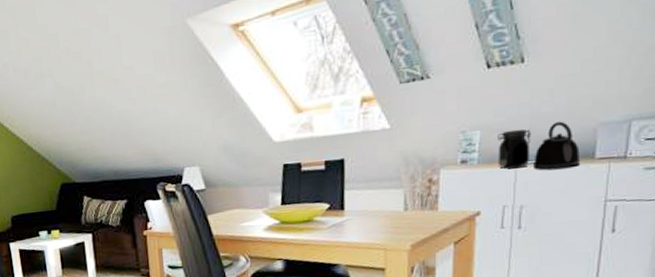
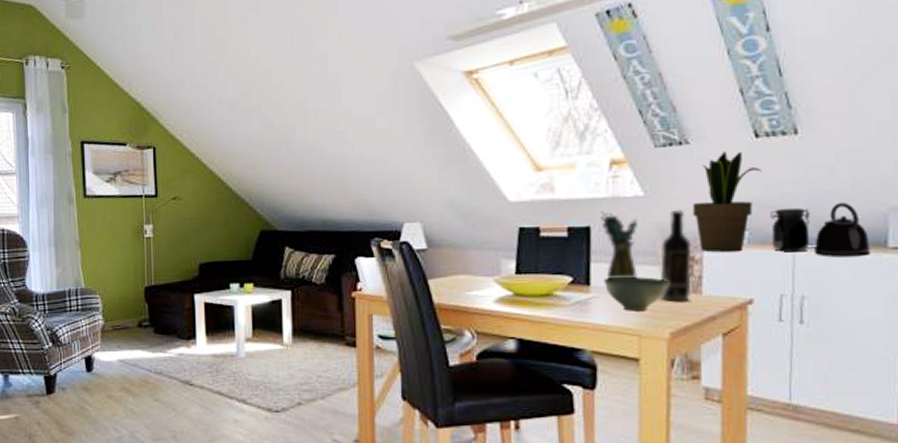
vase: none [353,145,386,204] -> present [600,212,639,279]
bowl: none [355,199,411,229] -> present [603,277,669,311]
wine bottle: none [403,138,430,219] -> present [660,209,693,303]
potted plant: none [431,83,492,175] -> present [692,152,762,253]

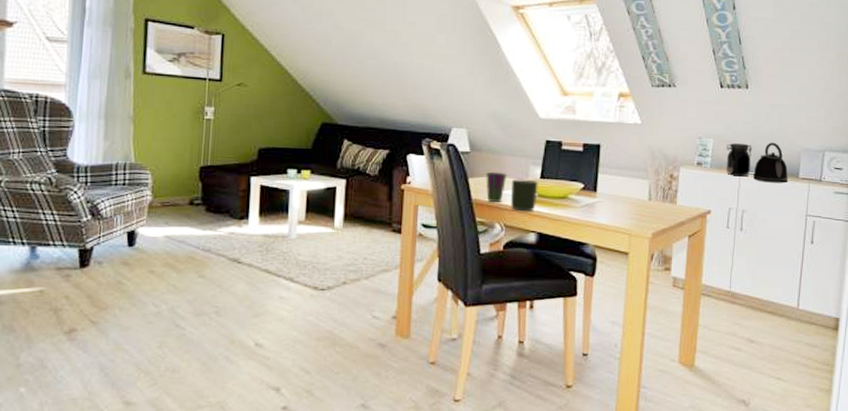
cup: none [448,270,474,307] -> present [486,171,507,203]
mug: none [481,276,514,314] -> present [511,179,538,211]
vase: present [600,212,639,279] -> none [608,133,636,189]
bowl: present [603,277,669,311] -> none [606,187,654,215]
wine bottle: present [660,209,693,303] -> none [648,136,672,210]
potted plant: present [692,152,762,253] -> none [674,96,723,174]

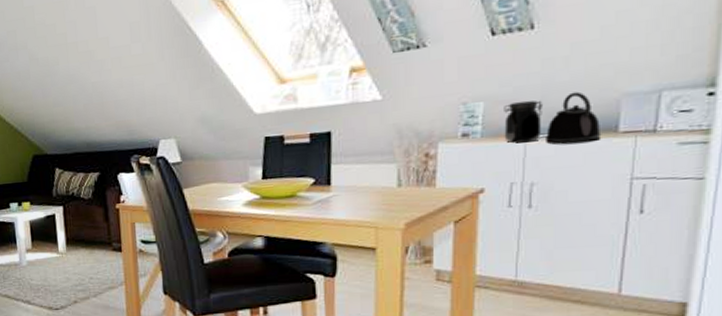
cup: present [486,171,507,203] -> none [201,178,225,211]
mug: present [511,179,538,211] -> none [230,181,261,216]

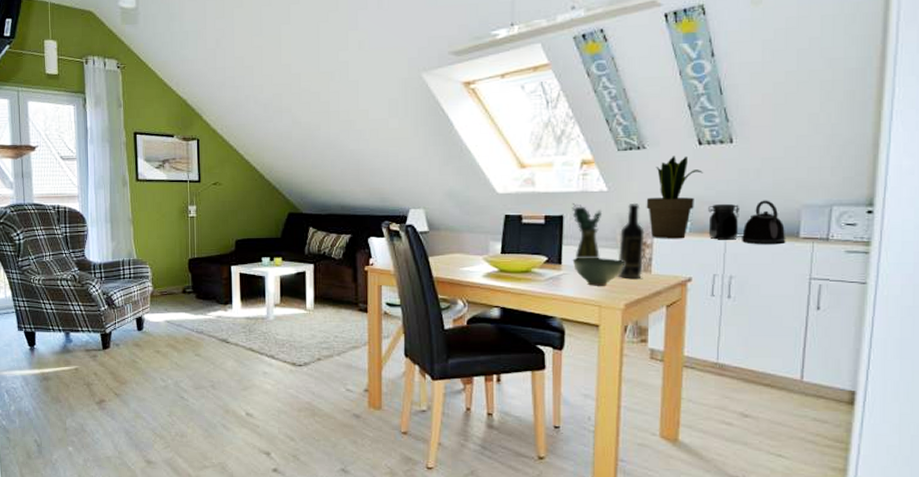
vase: none [341,117,377,179] -> present [572,203,603,259]
bowl: none [343,174,405,206] -> present [572,258,625,286]
wine bottle: none [397,109,427,196] -> present [619,202,645,280]
potted plant: none [428,51,497,149] -> present [646,156,703,239]

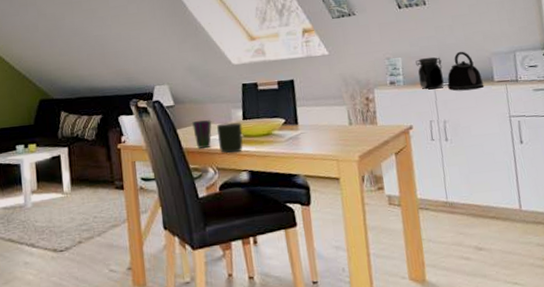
cup: none [446,249,467,280] -> present [192,120,212,149]
mug: none [472,255,499,286] -> present [217,122,243,153]
vase: present [572,203,603,259] -> none [300,68,331,119]
bowl: present [572,258,625,286] -> none [307,115,354,142]
wine bottle: present [619,202,645,280] -> none [345,63,370,133]
potted plant: present [646,156,703,239] -> none [363,19,406,94]

